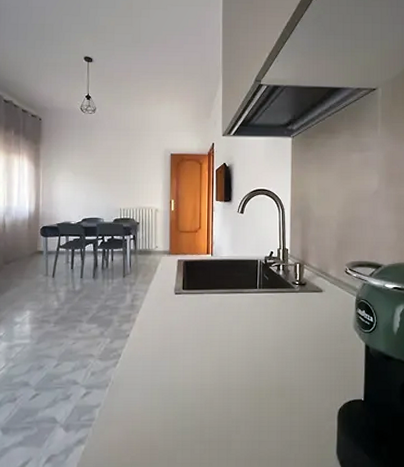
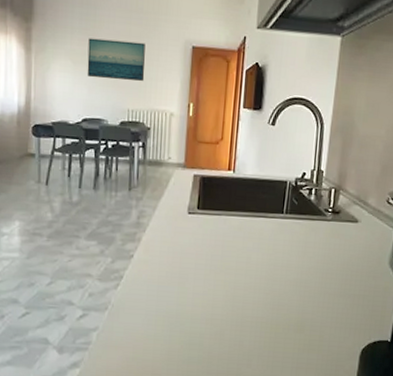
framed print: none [85,153,133,185] -> present [87,38,145,81]

